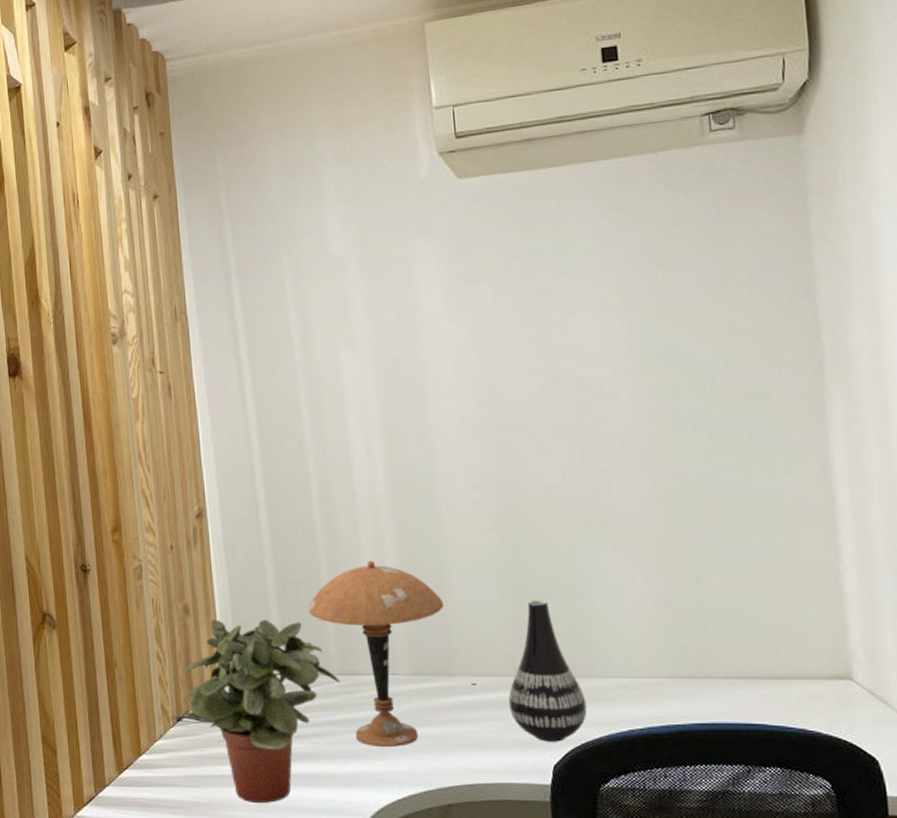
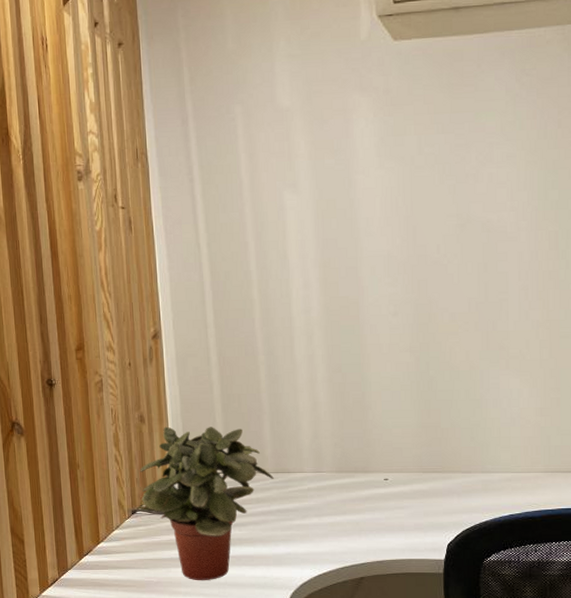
table lamp: present [307,560,445,748] -> none [248,376,365,533]
vase: present [509,599,587,742] -> none [414,409,477,525]

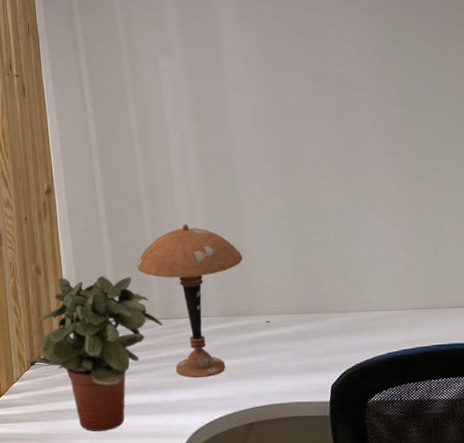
table lamp: none [248,376,365,533] -> present [136,224,243,378]

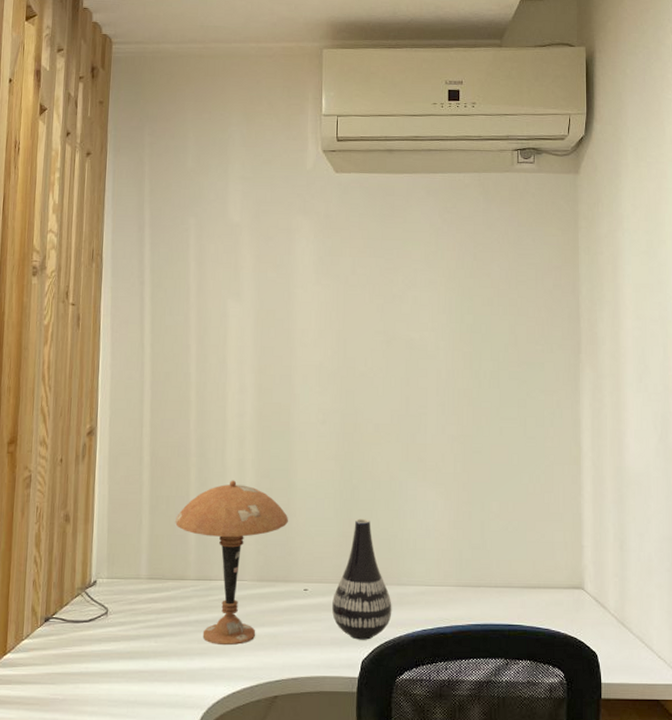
potted plant: present [36,276,163,432] -> none [51,527,195,699]
vase: none [295,250,356,366] -> present [332,518,392,640]

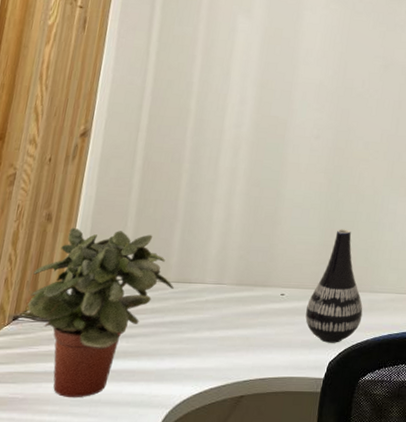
potted plant: none [51,527,195,699] -> present [20,227,174,398]
table lamp: present [174,480,289,646] -> none [160,187,274,347]

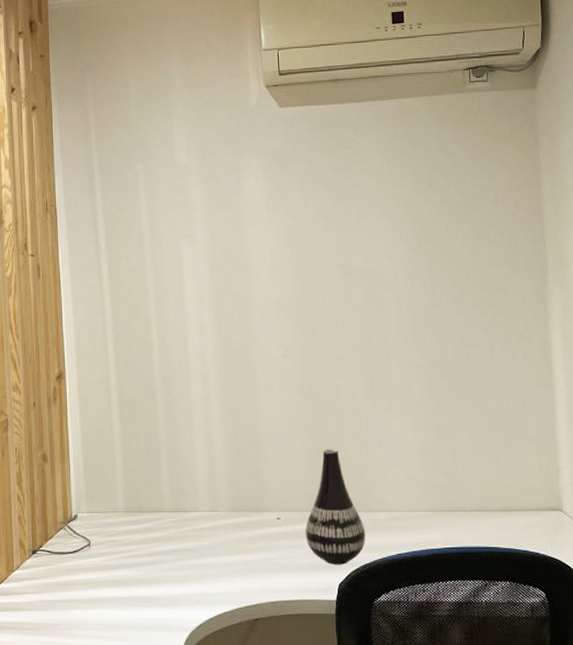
potted plant: present [20,227,174,398] -> none [38,465,171,623]

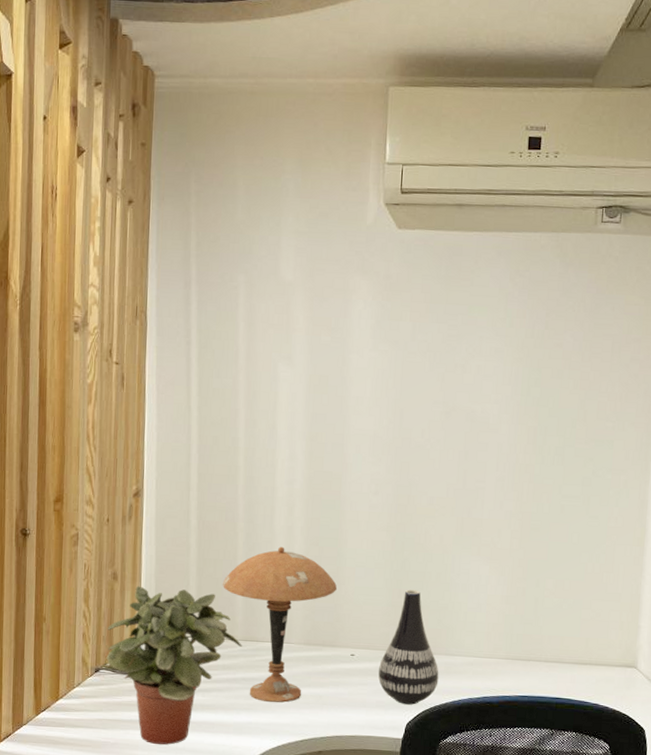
potted plant: none [38,465,171,623] -> present [101,586,242,745]
table lamp: none [146,416,258,573] -> present [222,546,338,703]

